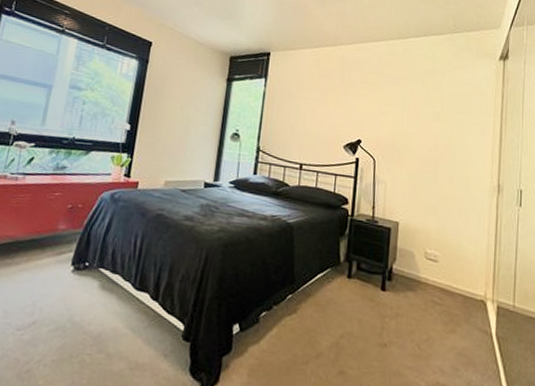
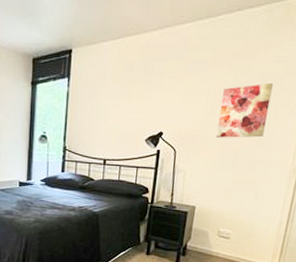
wall art: none [414,101,463,153] -> present [216,83,273,138]

